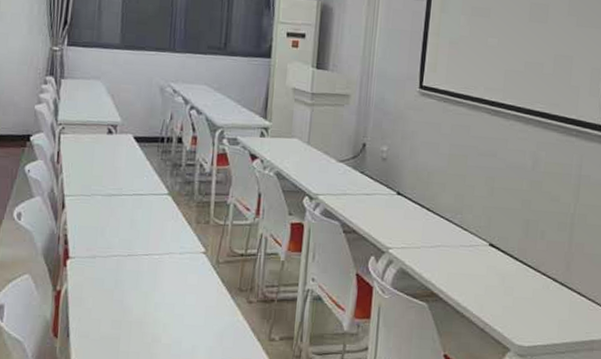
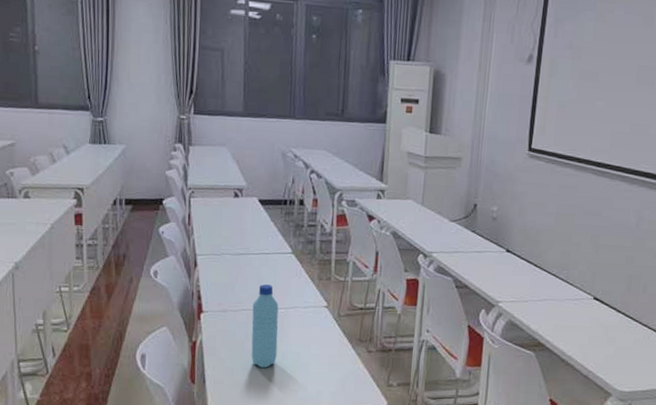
water bottle: none [120,228,153,320] -> present [251,284,279,368]

